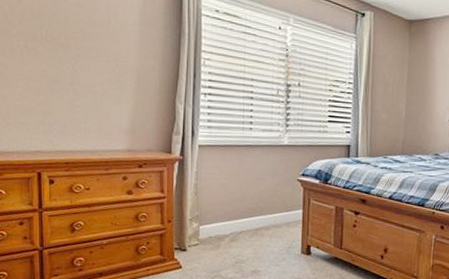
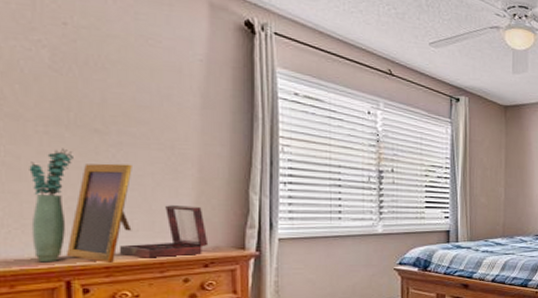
vase: none [14,60,44,156] -> present [29,148,73,263]
picture frame: none [38,73,86,160] -> present [65,163,132,264]
jewelry box: none [75,111,143,158] -> present [119,205,209,260]

